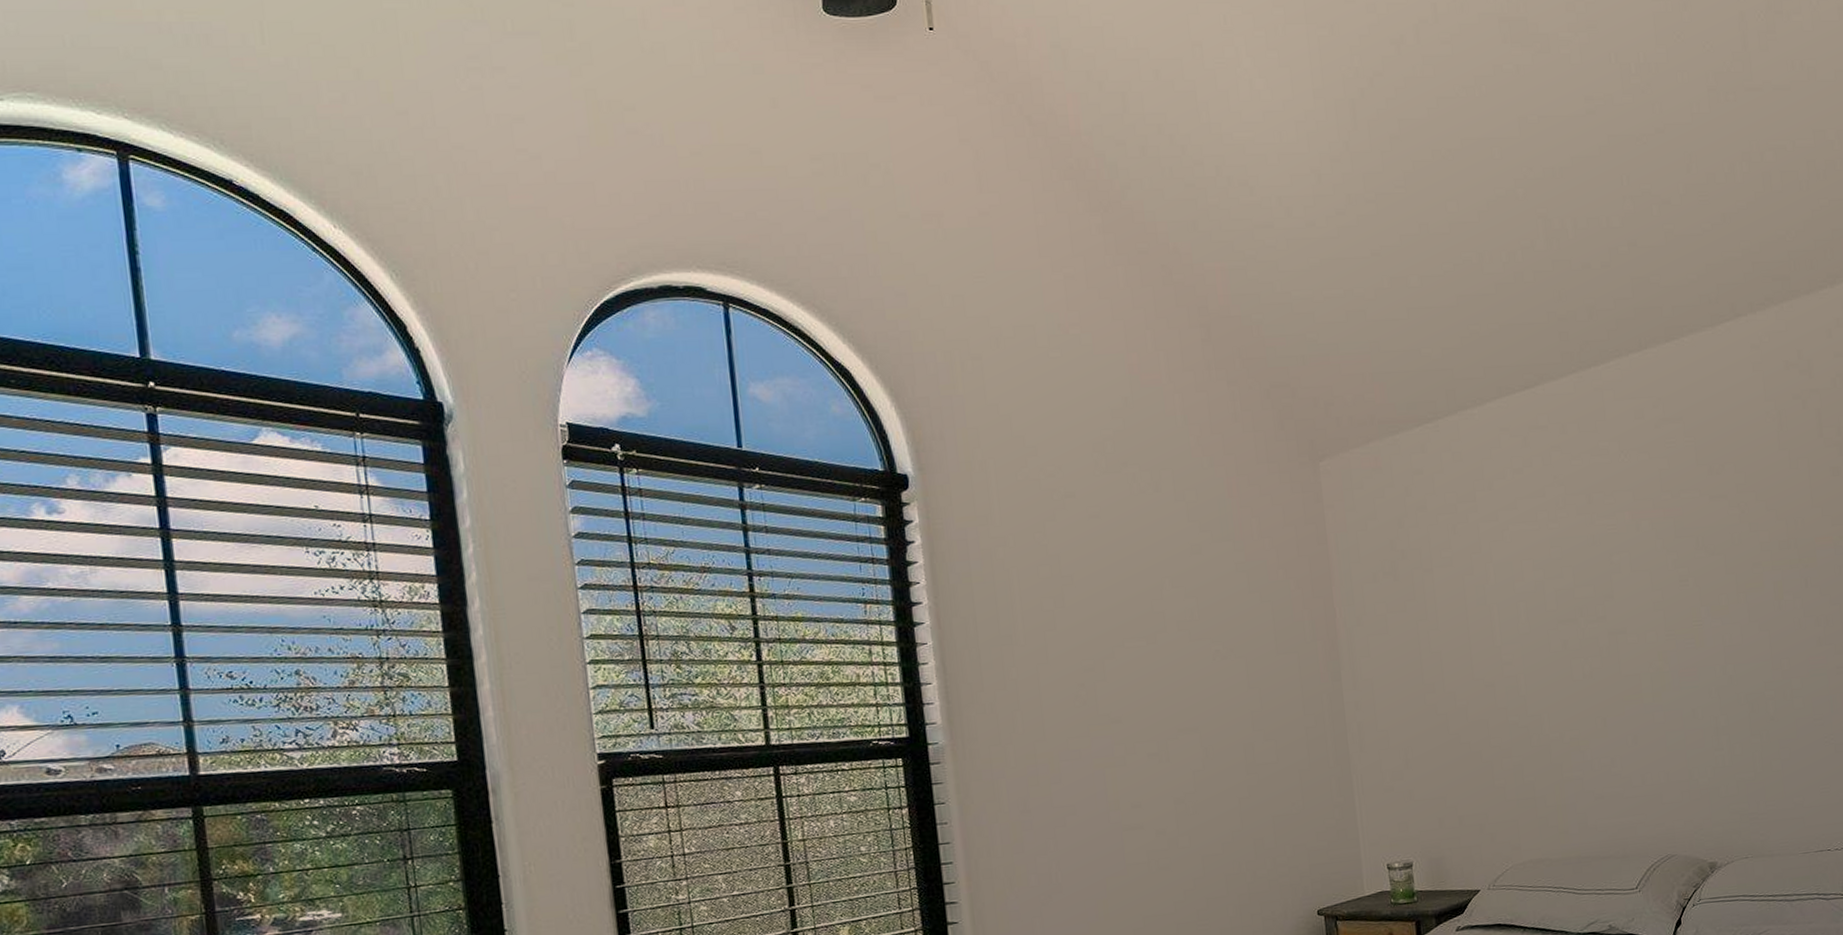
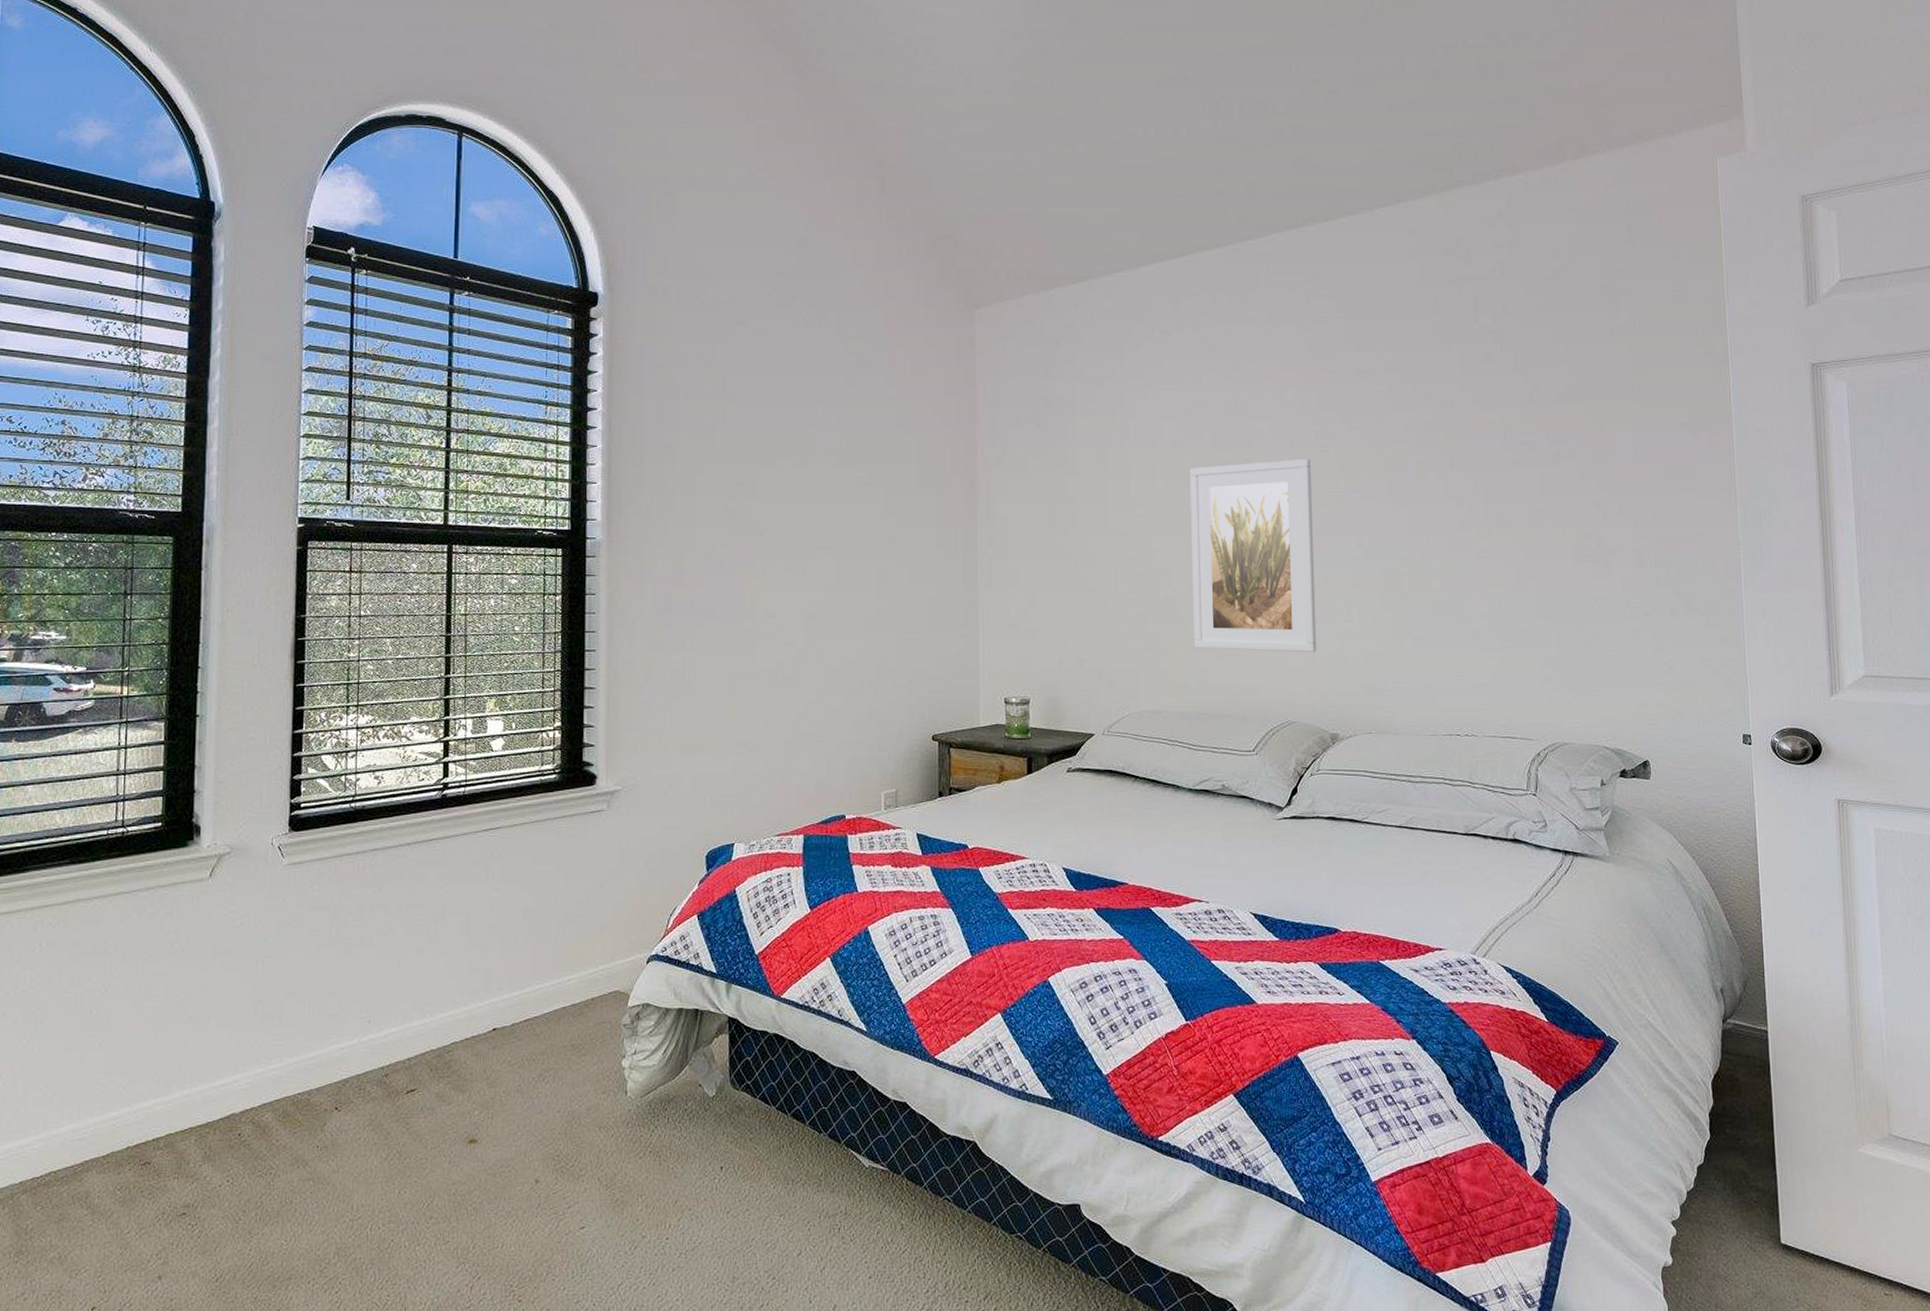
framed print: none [1552,590,1690,793] -> present [1189,459,1317,652]

